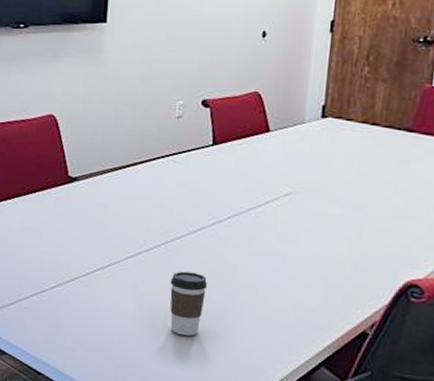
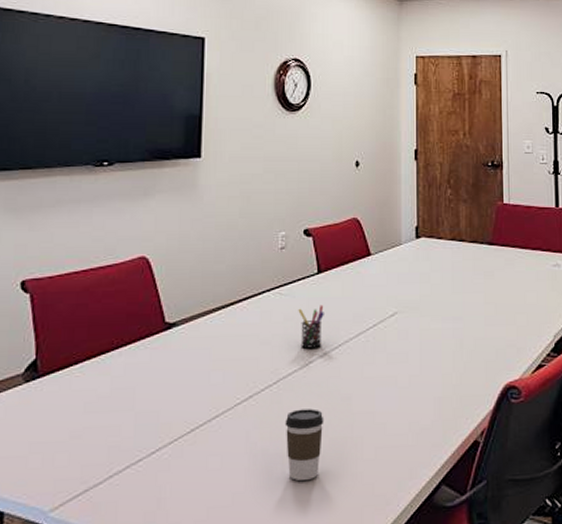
pen holder: none [190,176,216,217] -> present [298,304,324,349]

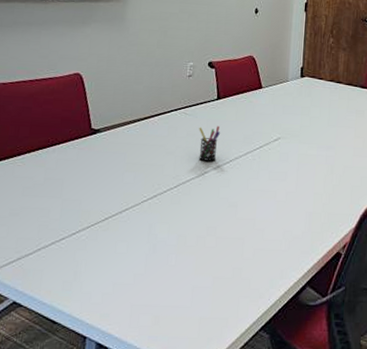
coffee cup: present [285,409,324,481] -> none [181,210,214,270]

